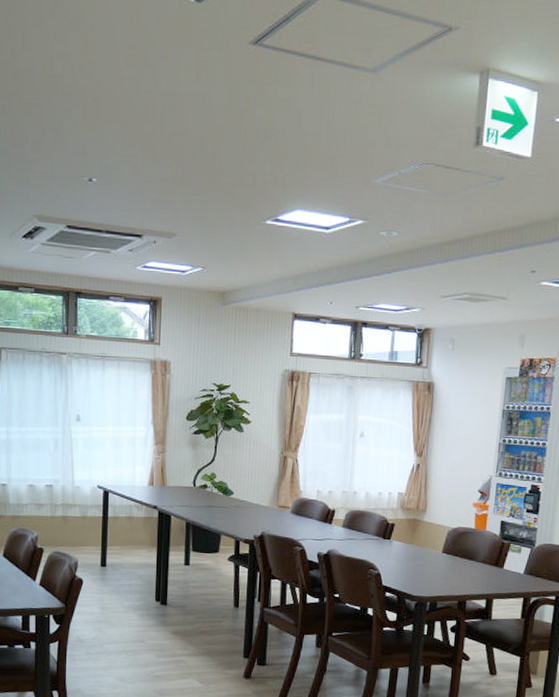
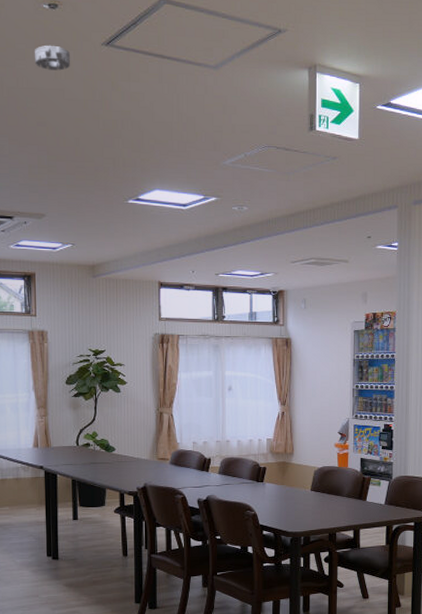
smoke detector: none [175,43,215,73] -> present [34,45,71,71]

